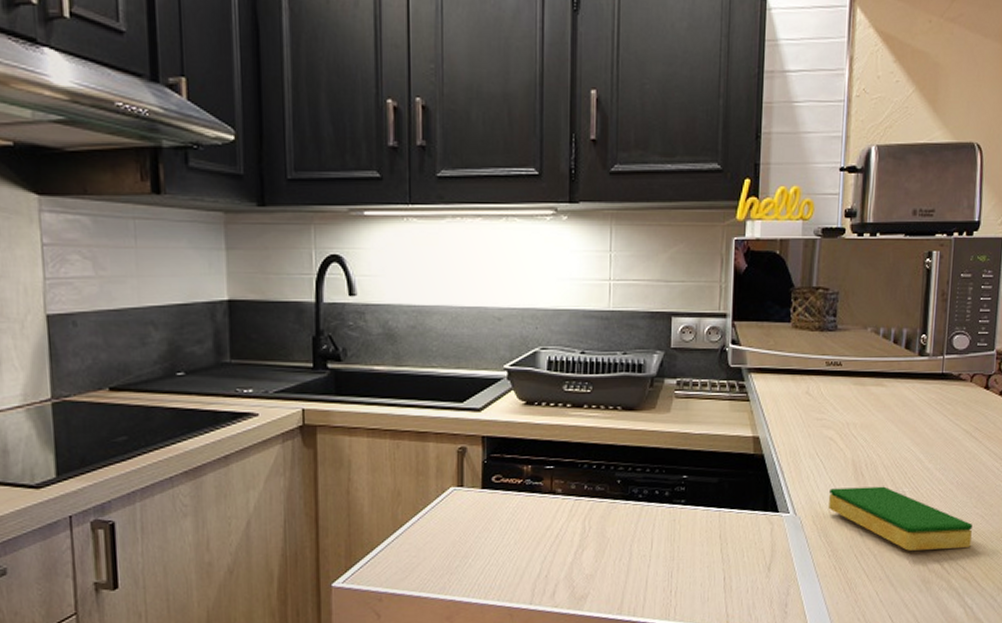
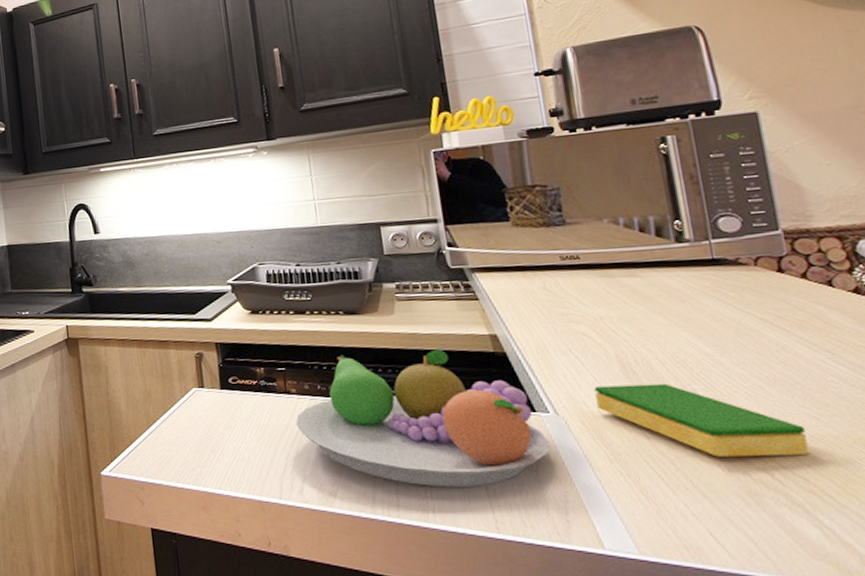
fruit bowl: none [557,450,784,586] -> present [295,349,550,487]

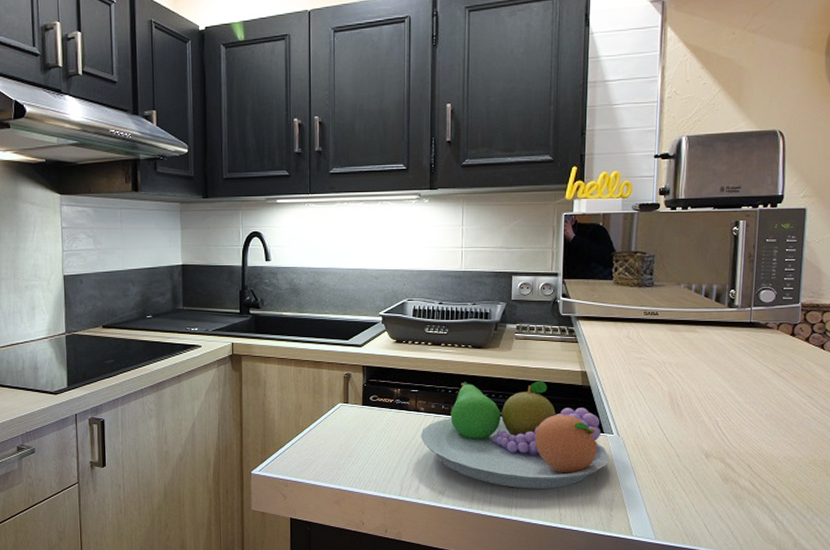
dish sponge: present [594,383,809,457] -> none [648,415,781,470]

